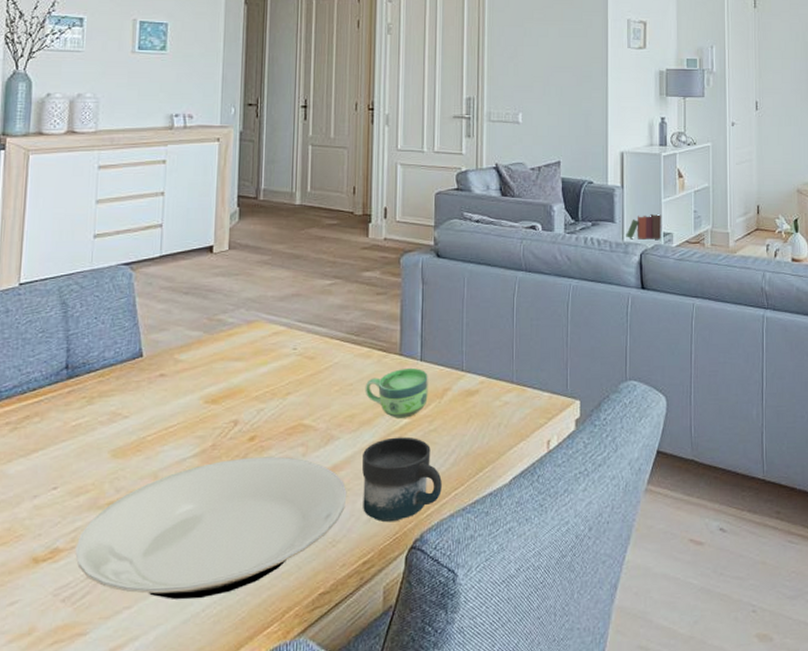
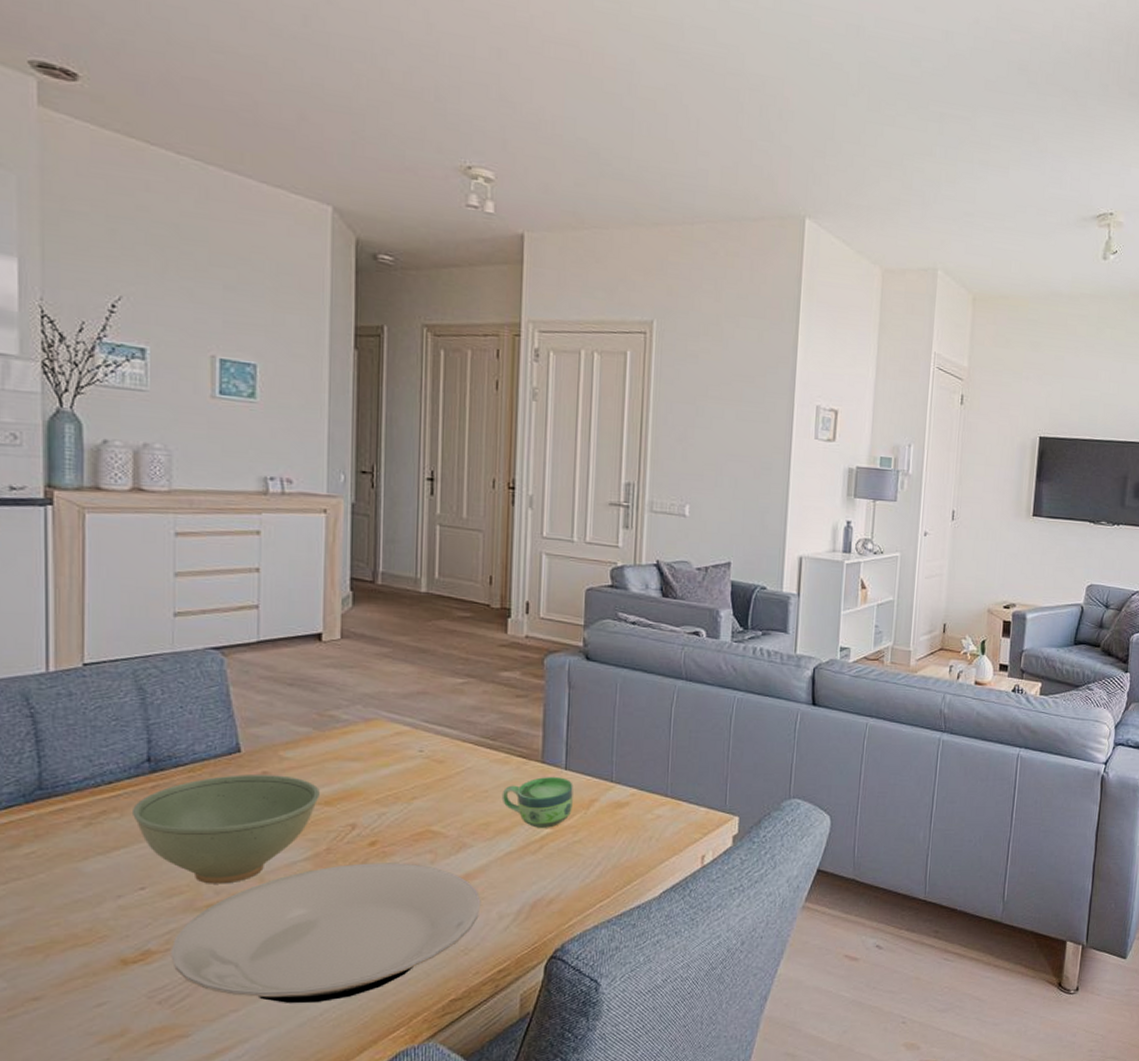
bowl: none [51,377,208,482] -> present [133,775,320,884]
mug: present [362,436,442,523] -> none [498,847,586,932]
books: present [626,214,661,240] -> none [799,627,839,654]

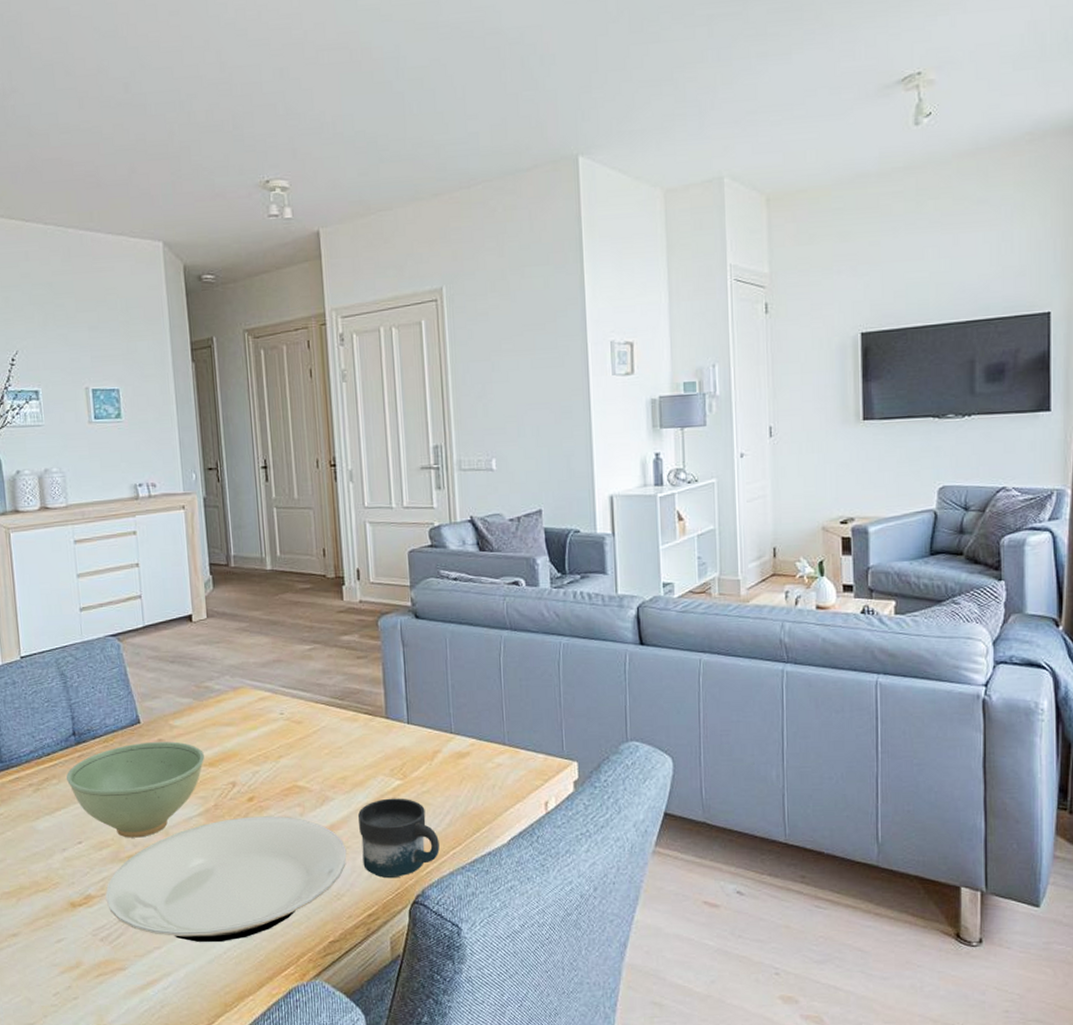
mug: none [498,847,586,932] -> present [358,798,440,879]
cup: present [501,777,574,828] -> none [354,731,419,780]

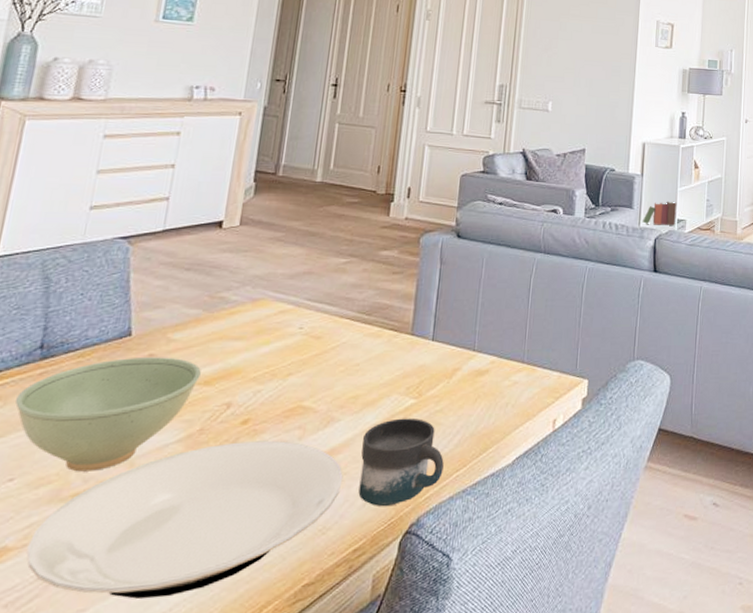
books: none [620,563,660,591] -> present [642,202,676,225]

